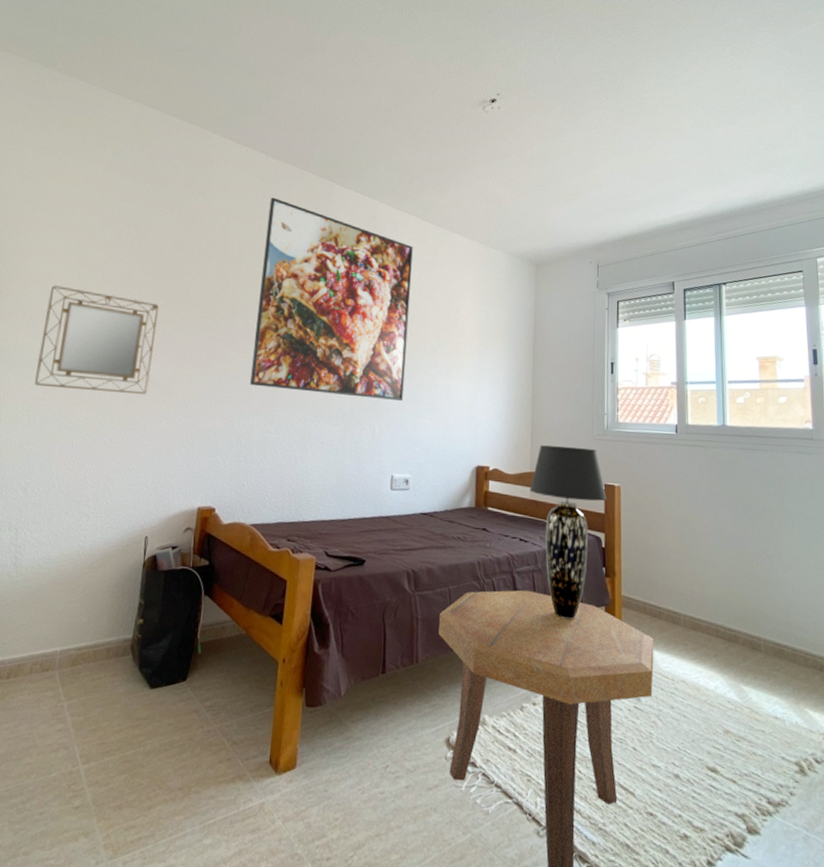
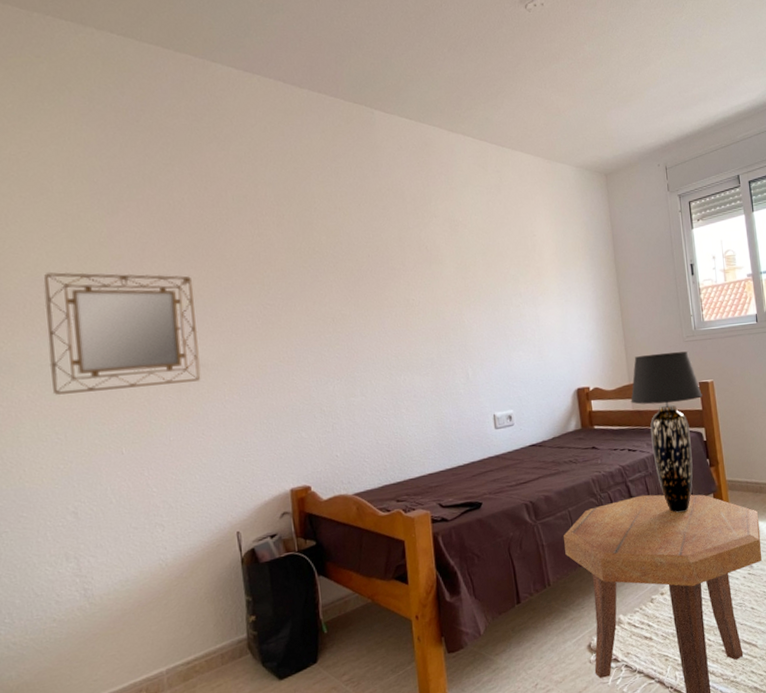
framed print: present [249,197,413,401] -> none [300,133,493,350]

